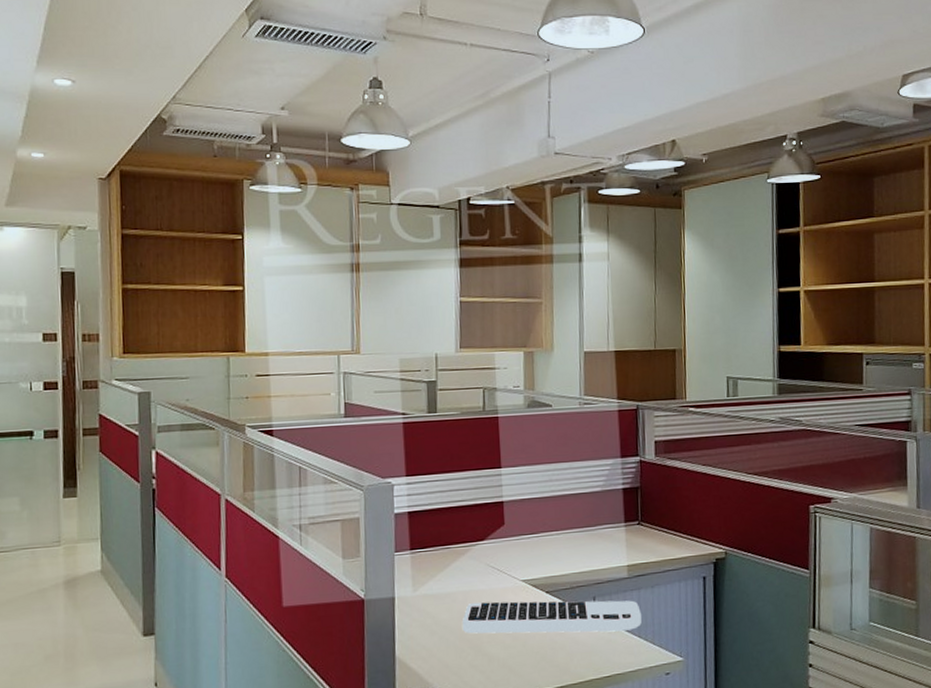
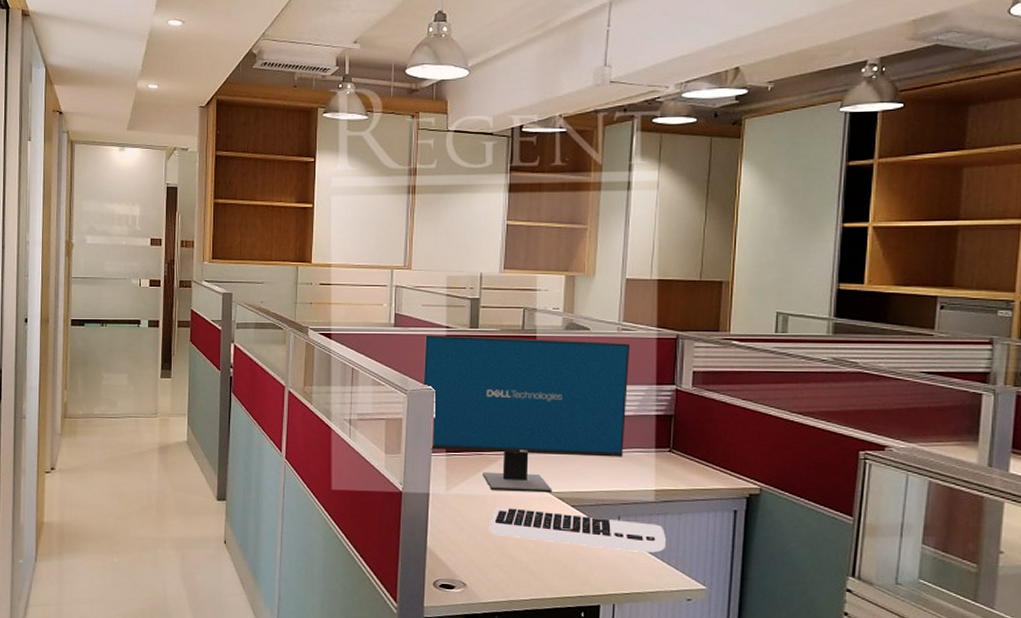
computer monitor: none [379,417,594,585] -> present [423,335,630,493]

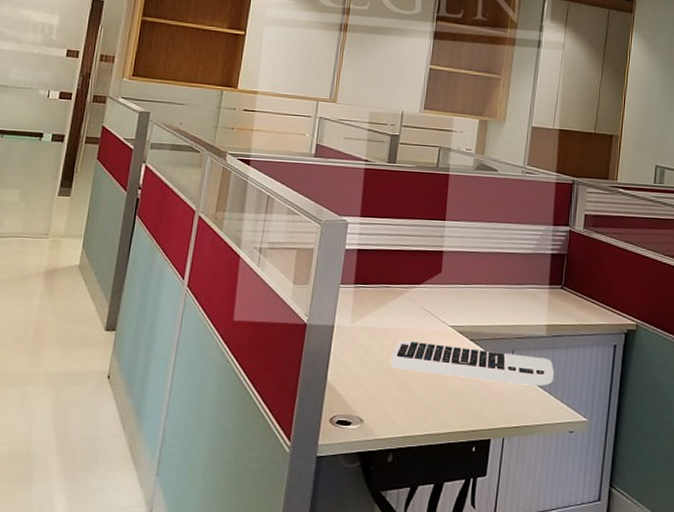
computer monitor: present [423,335,630,493] -> none [337,167,532,327]

